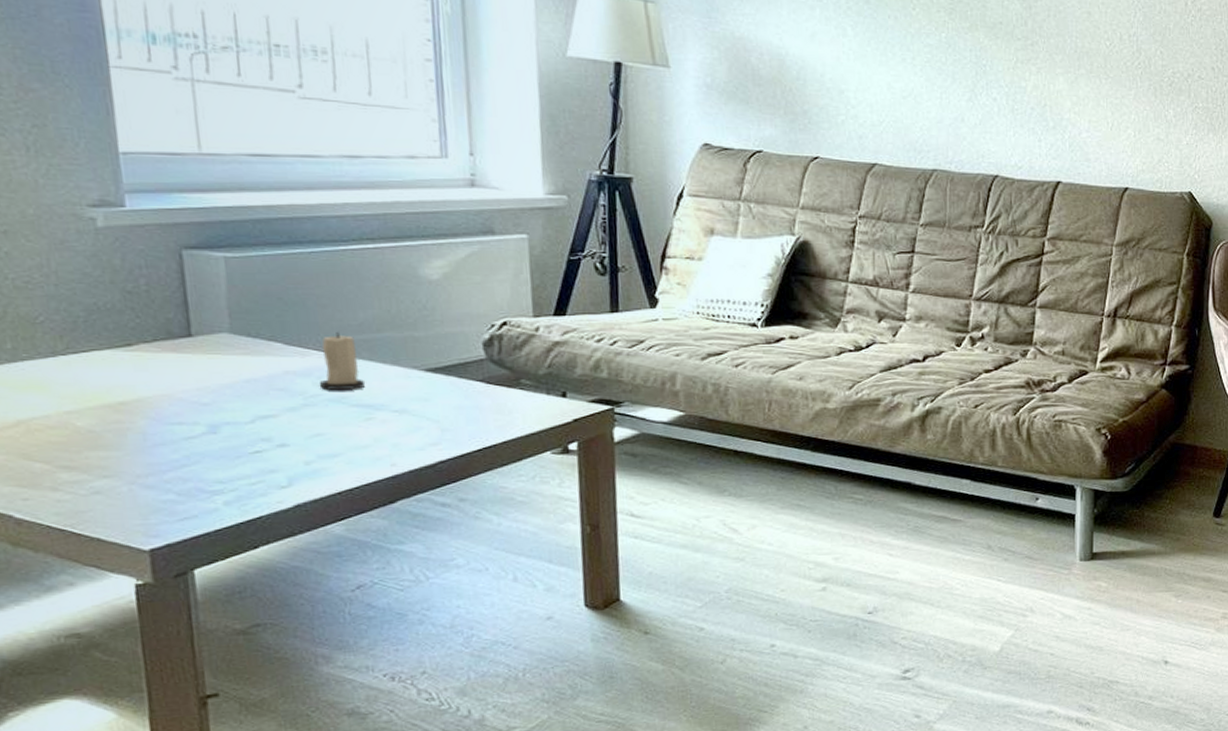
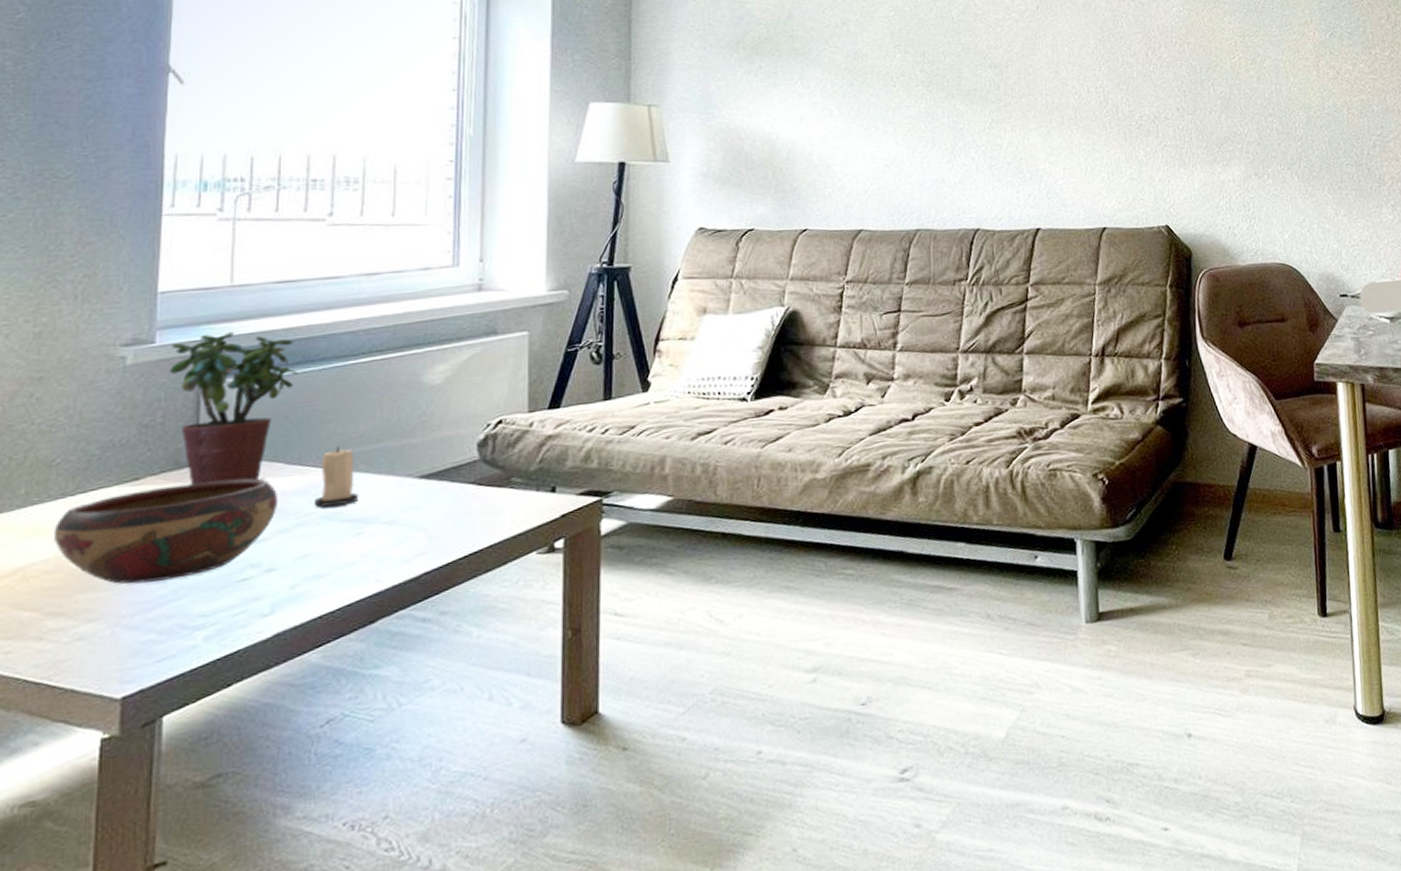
decorative bowl: none [50,354,282,446] -> present [53,478,277,584]
potted plant: none [143,203,286,357] -> present [170,331,298,485]

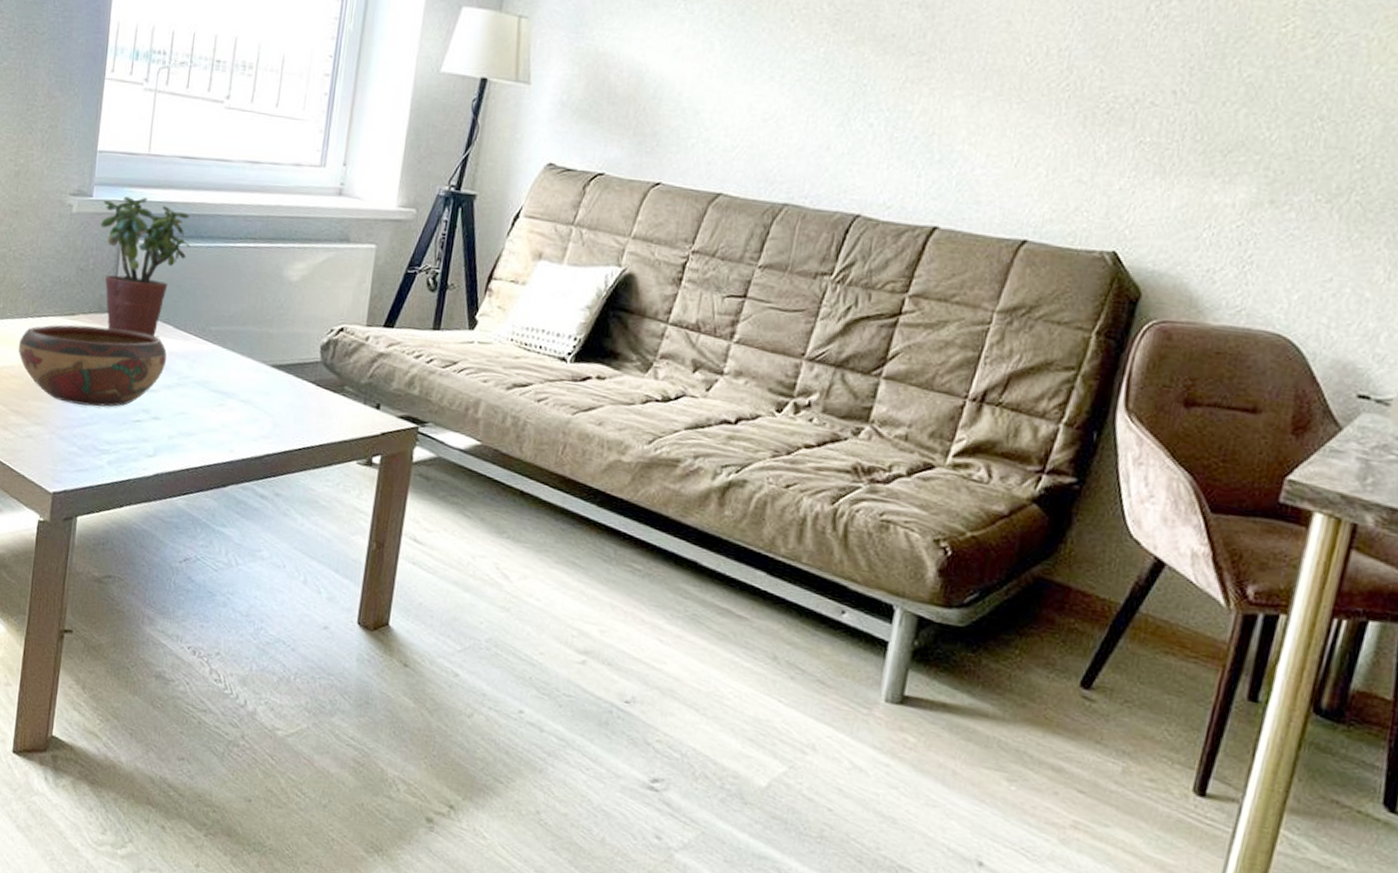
candle: present [313,447,360,507] -> none [191,322,226,376]

